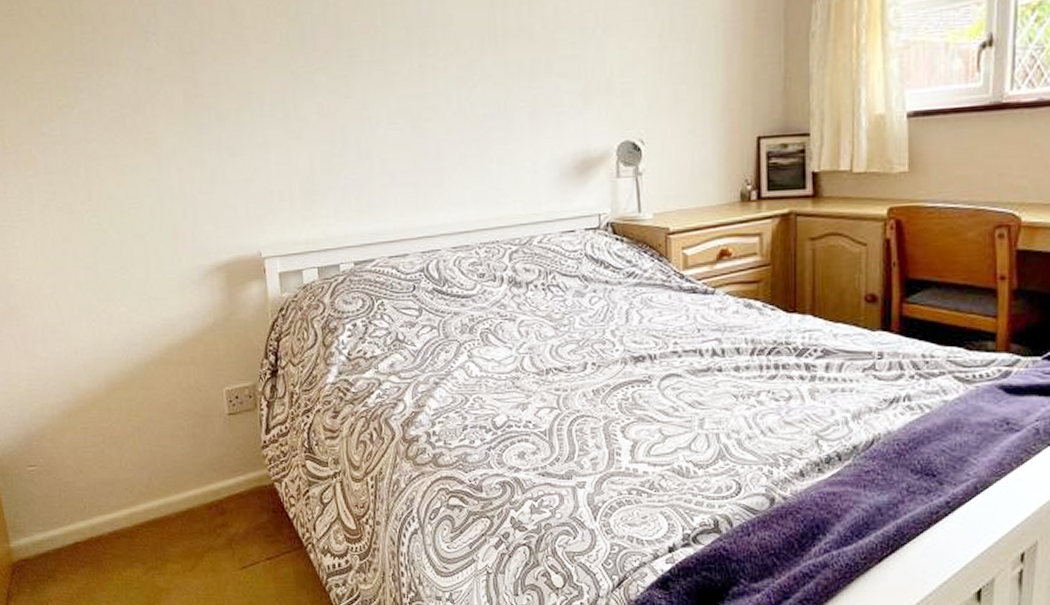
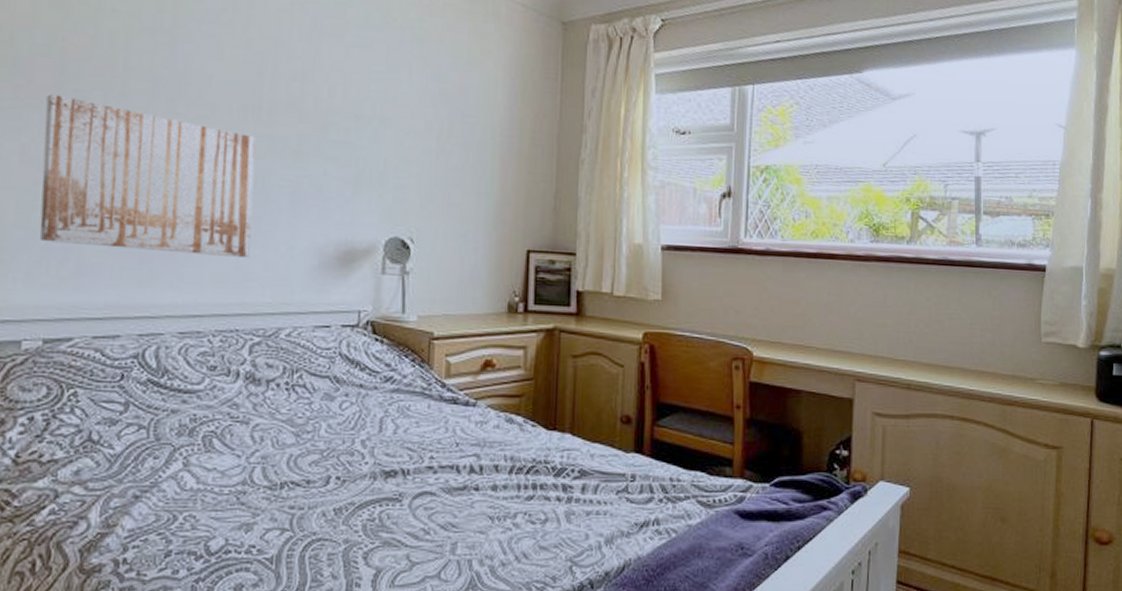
wall art: none [329,56,501,183] -> present [39,94,256,257]

